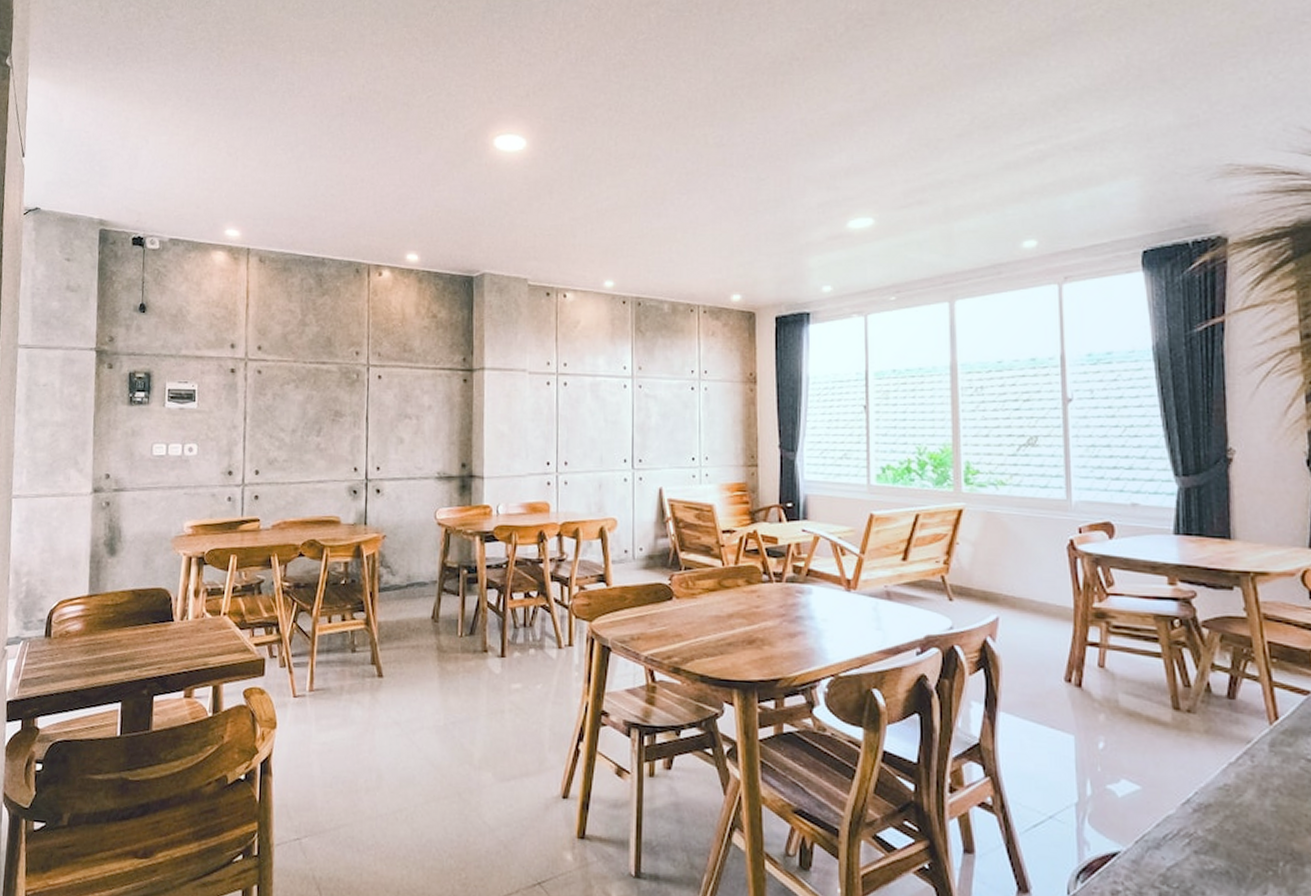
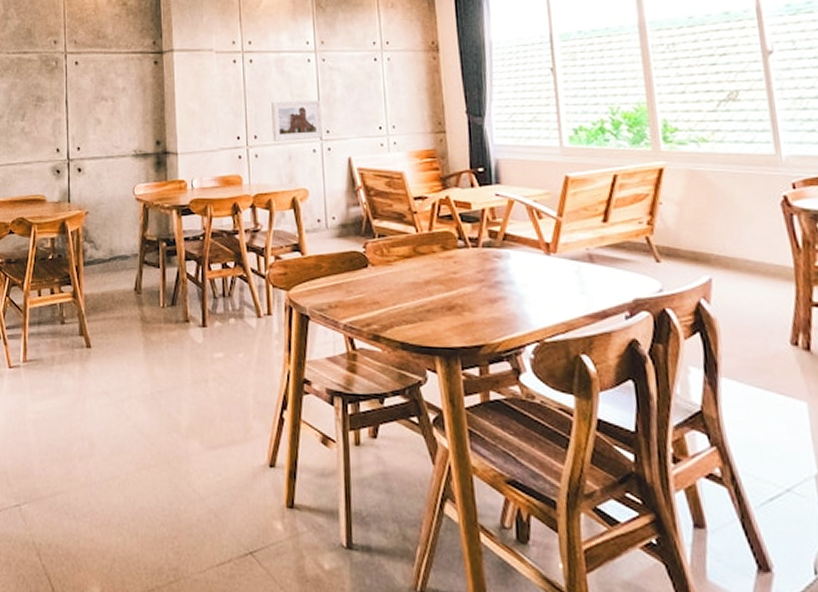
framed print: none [583,427,635,469] -> present [271,100,323,141]

